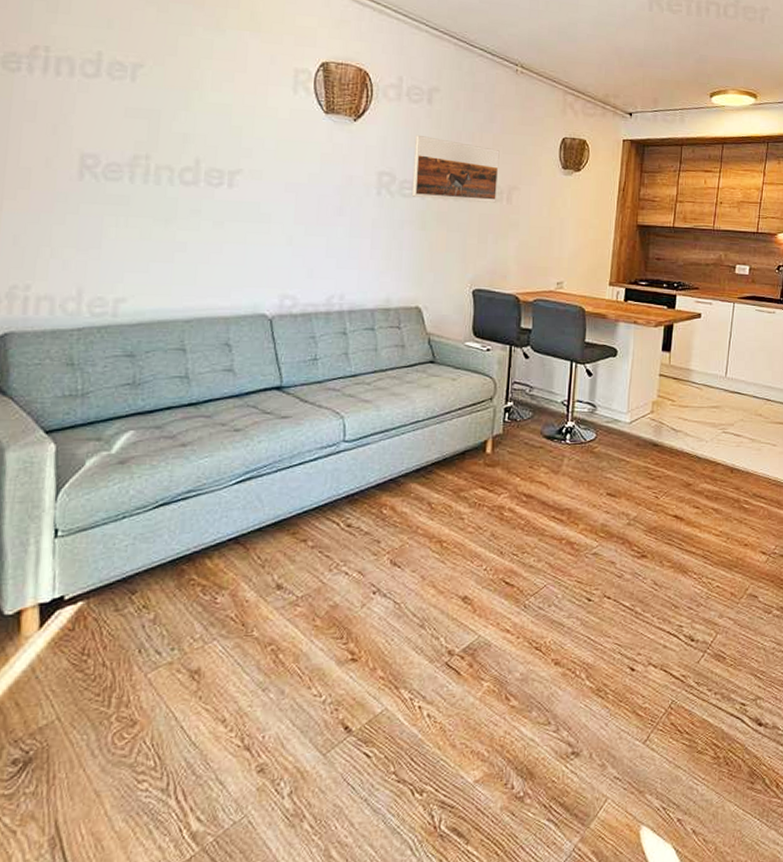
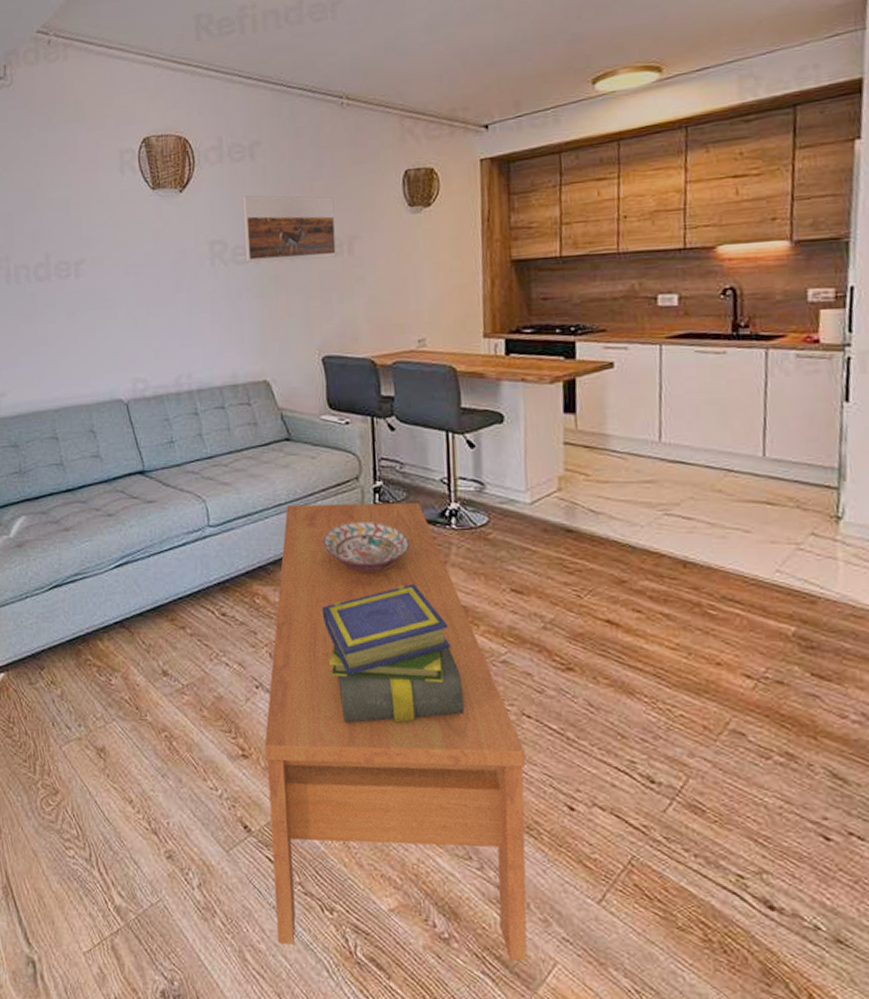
coffee table: none [366,422,602,833] -> present [264,503,528,962]
stack of books: none [445,492,560,619] -> present [321,584,465,724]
decorative bowl: none [453,437,531,483] -> present [322,522,411,574]

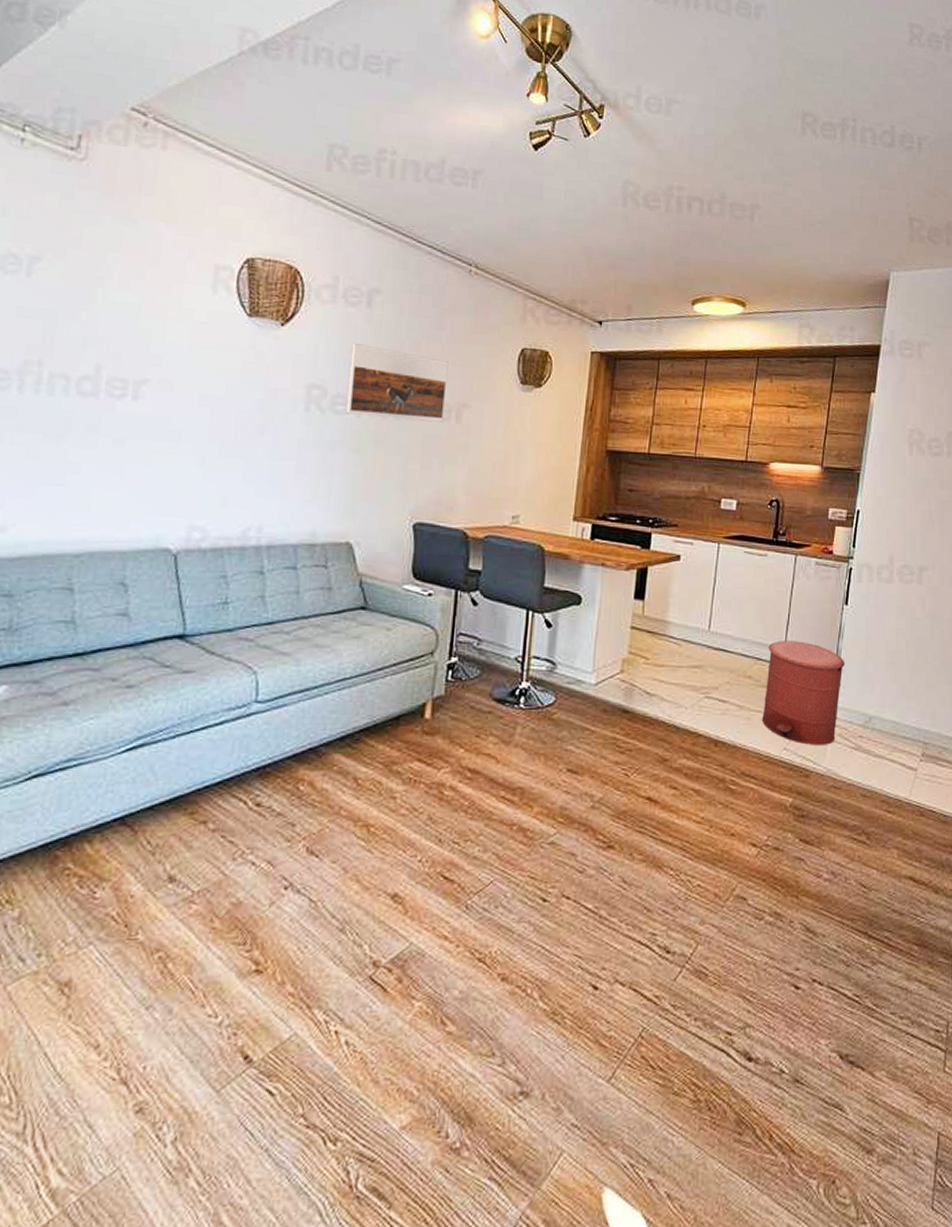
coffee table: present [264,503,528,962] -> none [266,680,559,1193]
stack of books: present [321,584,465,724] -> none [373,766,510,922]
decorative bowl: present [322,522,411,574] -> none [385,699,477,755]
trash can: none [740,448,854,567] -> present [762,640,845,745]

